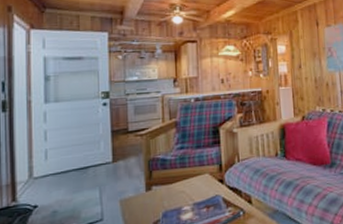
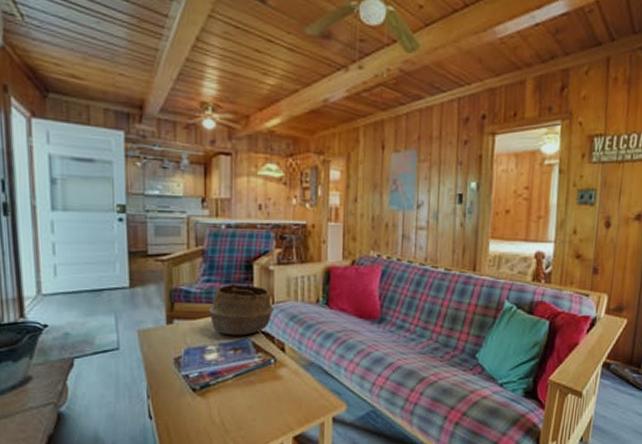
woven basket: none [183,135,240,195] -> present [209,270,275,336]

